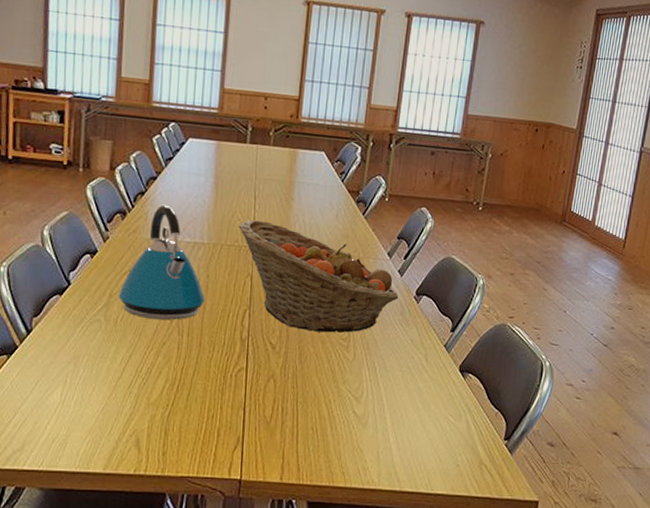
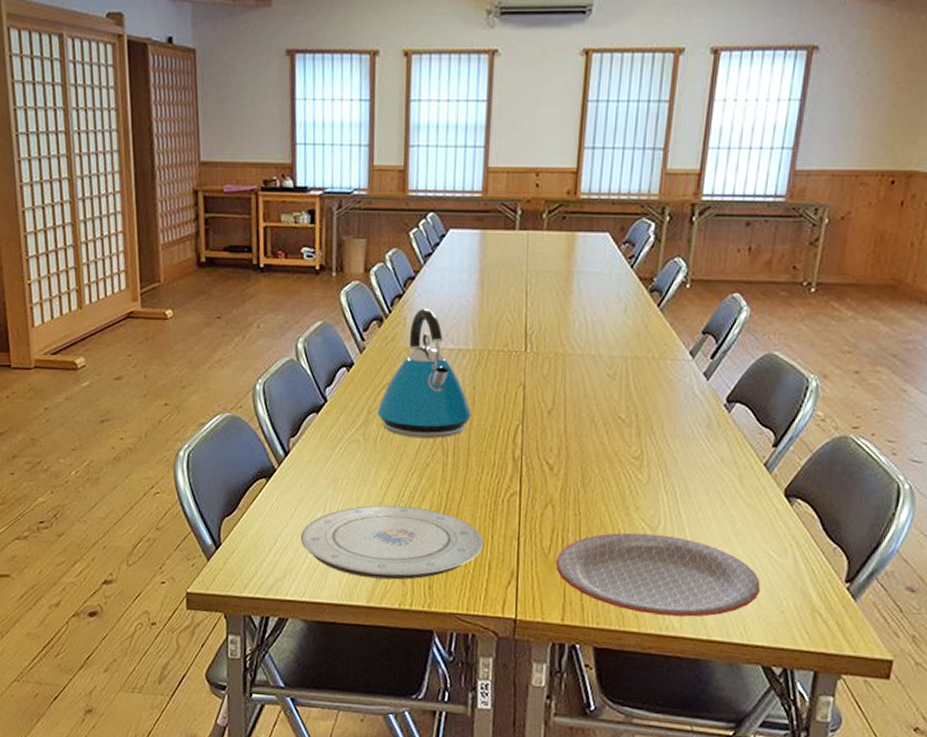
plate: none [40,380,213,448] -> present [300,505,483,580]
fruit basket: present [238,219,399,333] -> none [508,320,705,450]
plate: none [276,402,441,472] -> present [556,532,761,617]

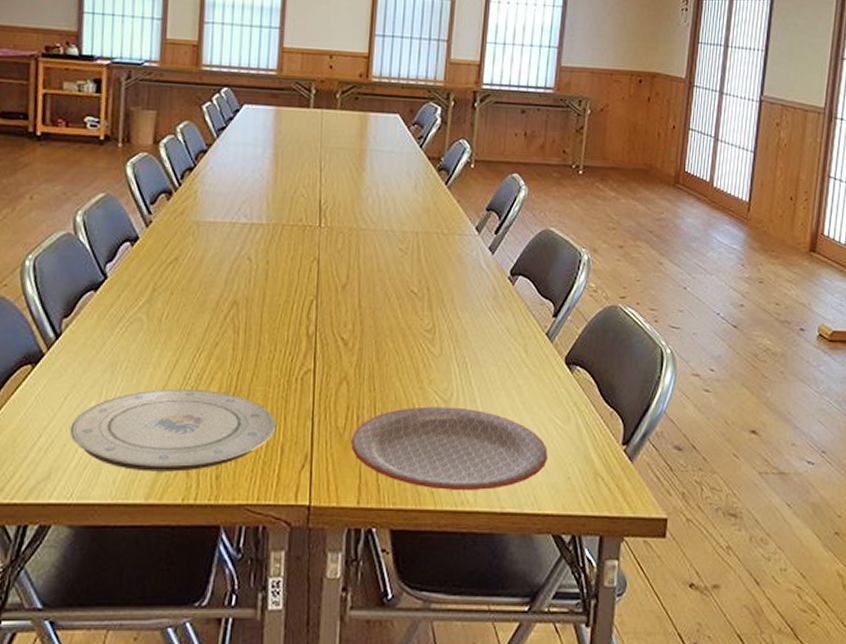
kettle: present [377,307,471,439] -> none [163,181,264,316]

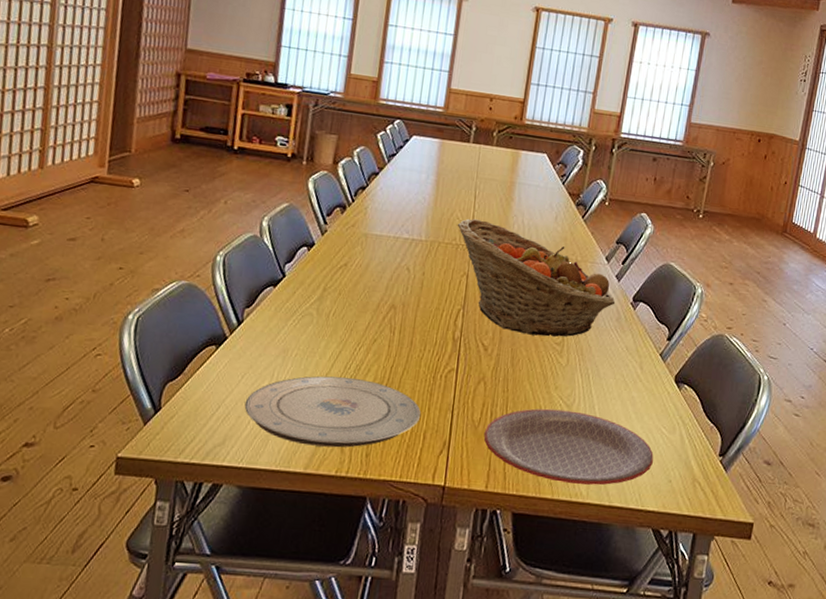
fruit basket: none [302,195,491,324] -> present [457,218,616,337]

